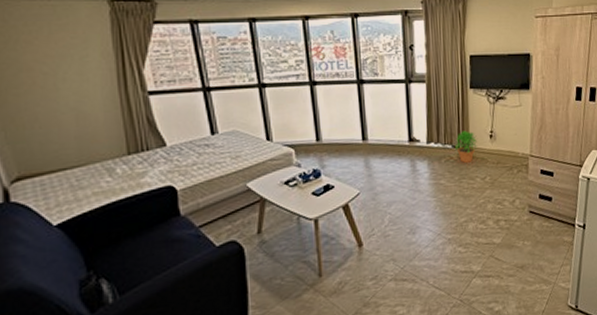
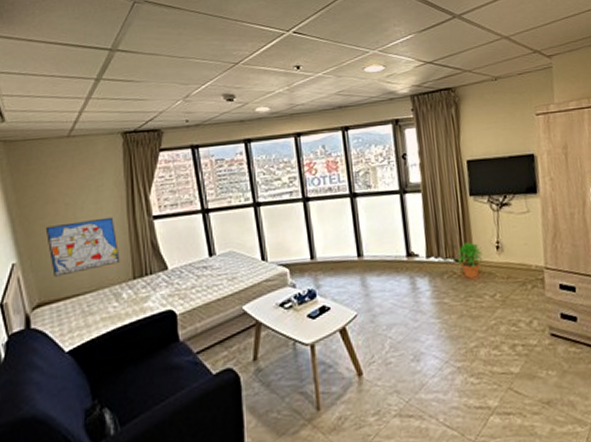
wall art: none [20,90,112,150] -> present [45,217,120,277]

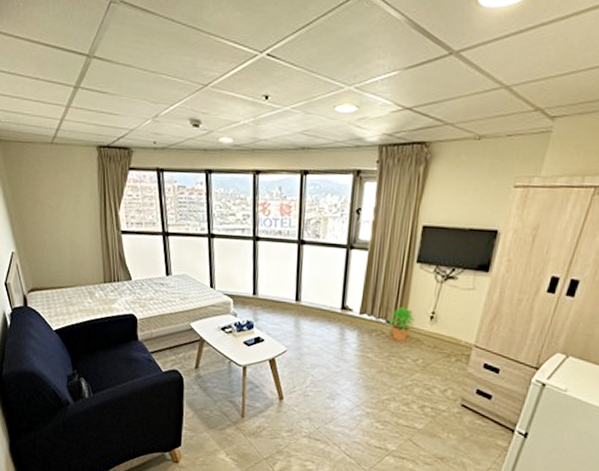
wall art: present [45,217,120,277] -> none [35,225,94,270]

